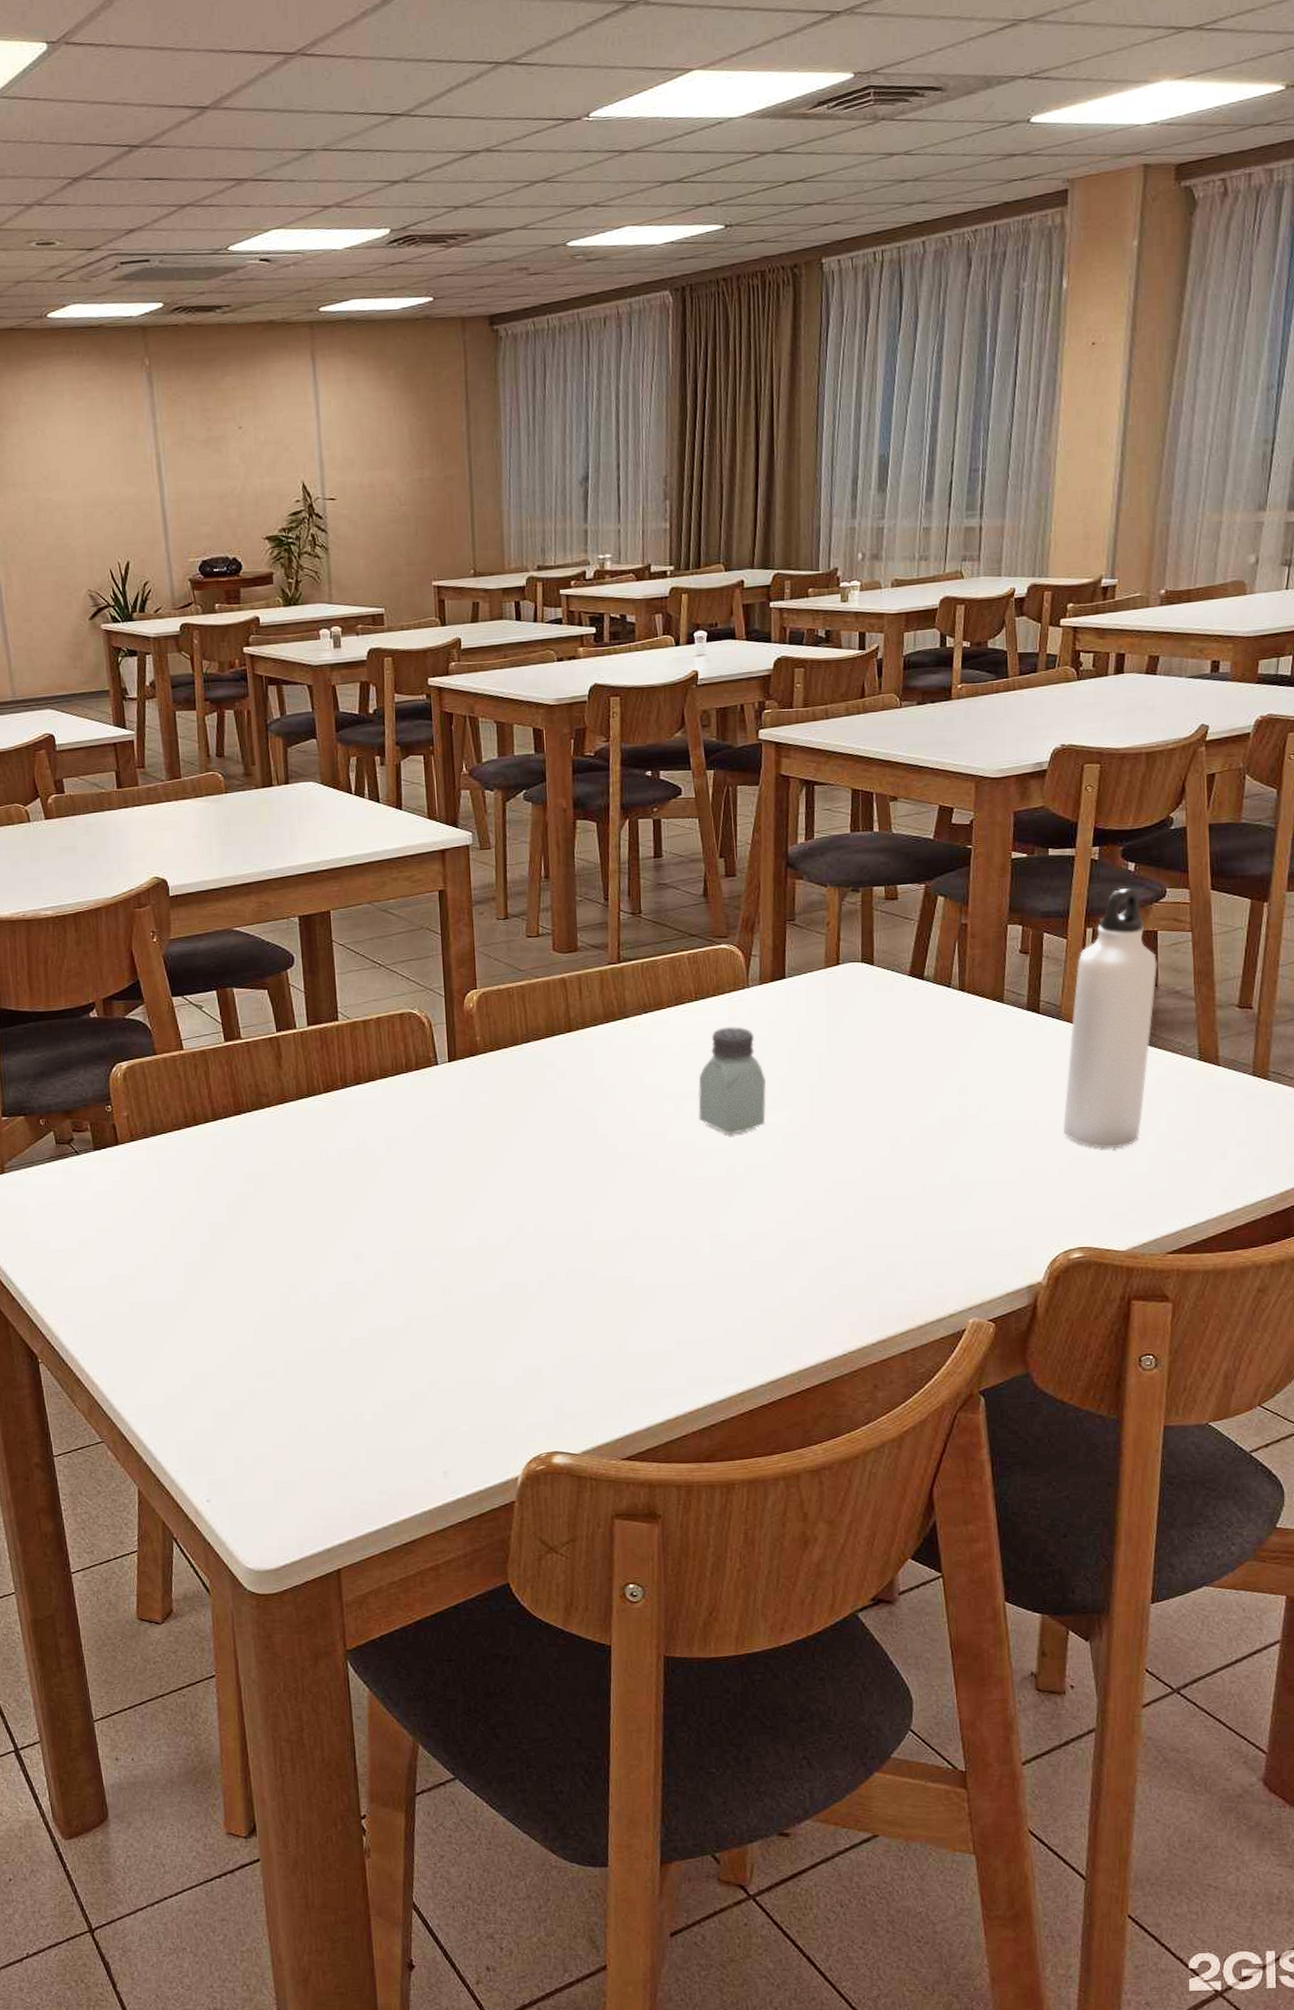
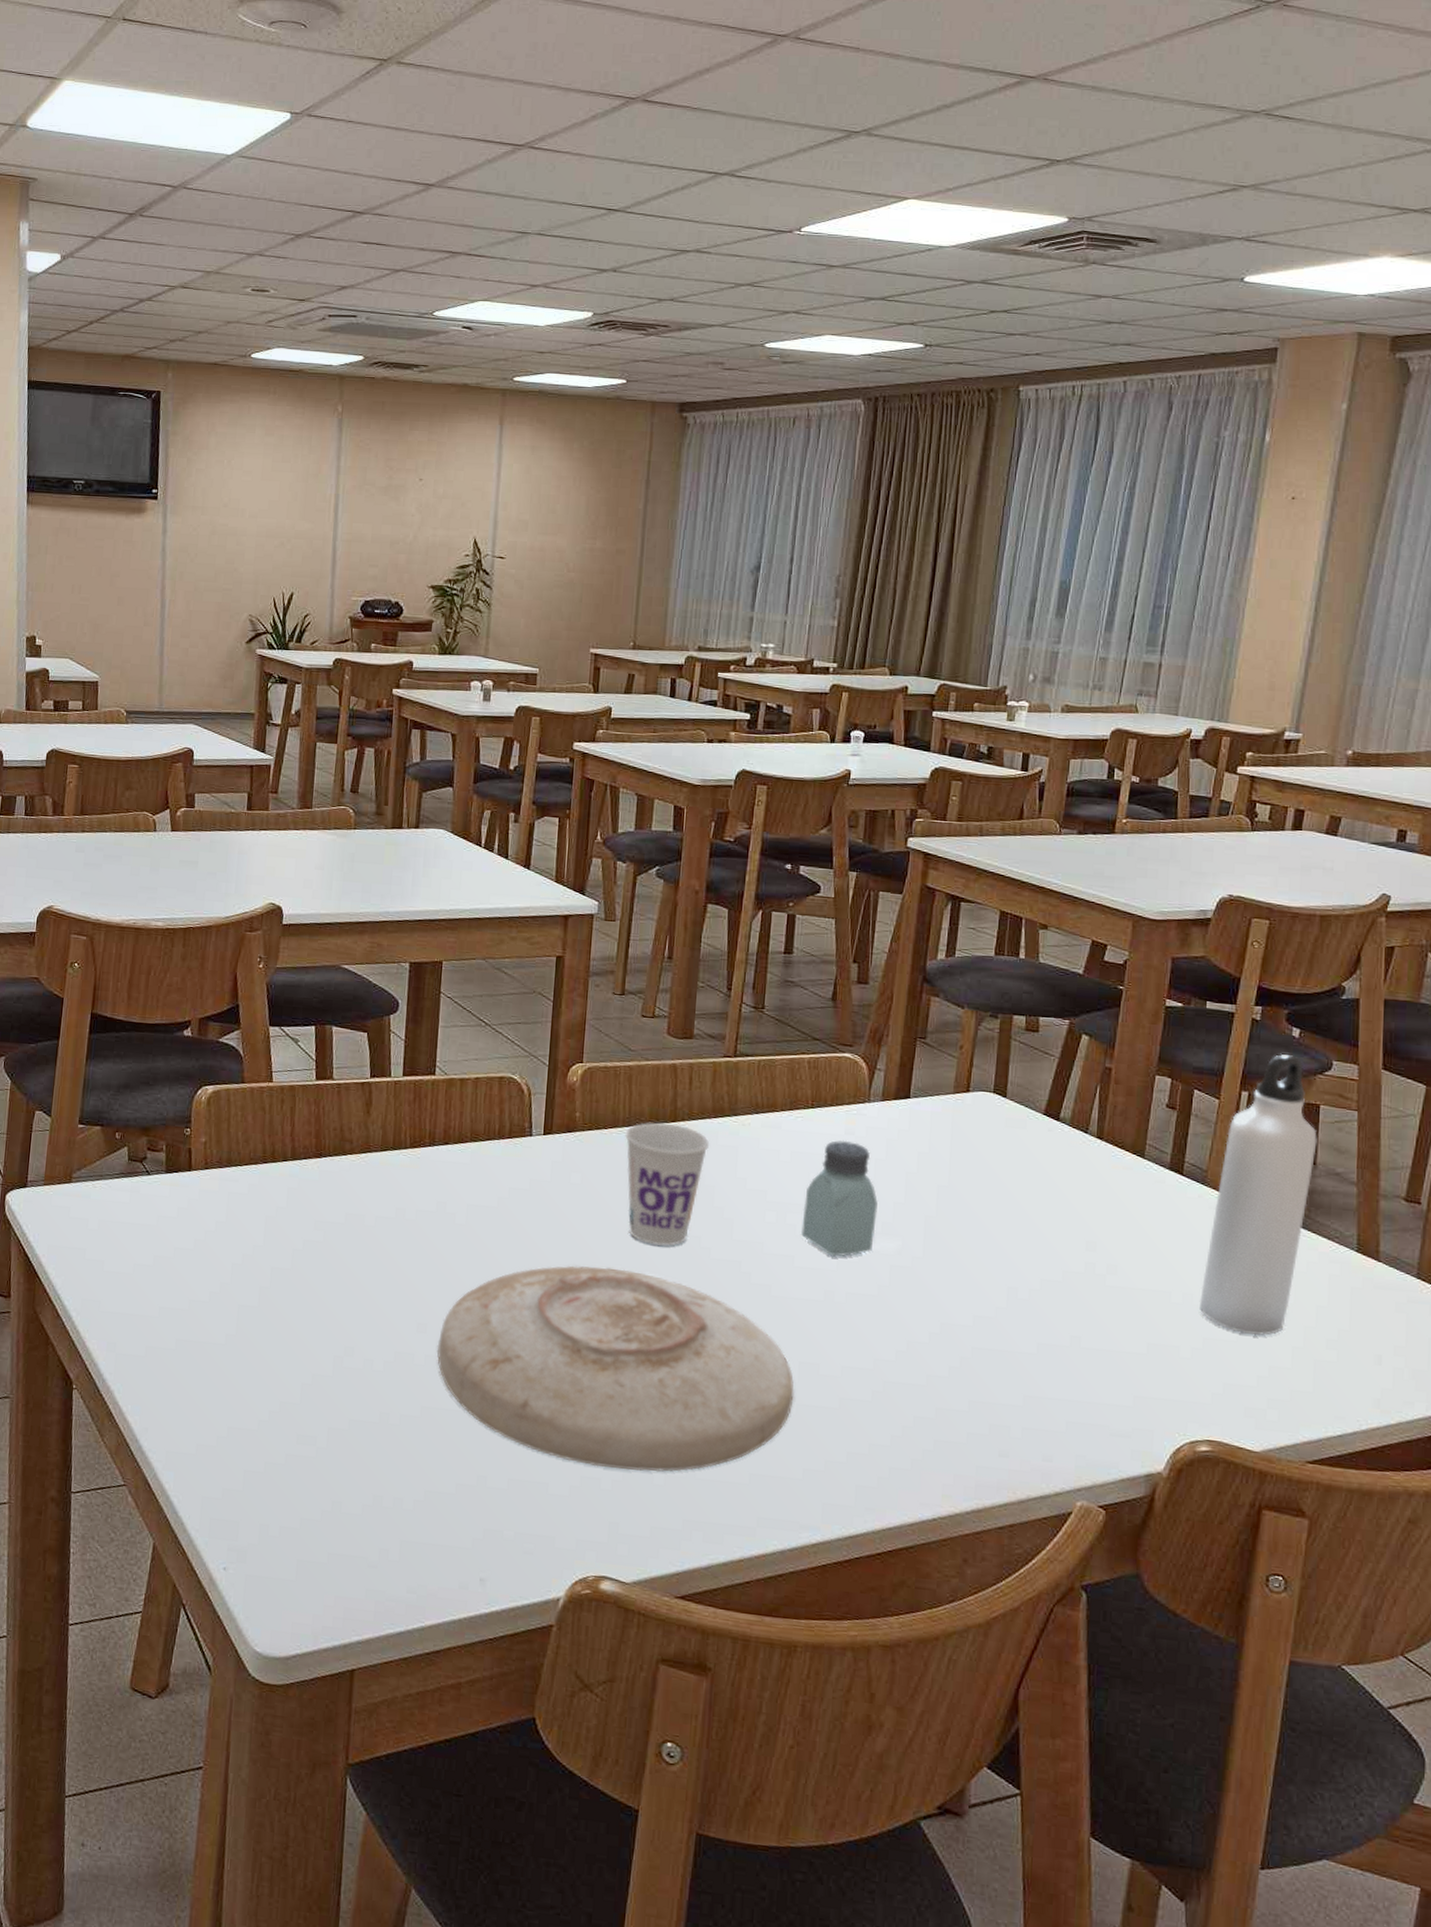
plate: none [375,1175,708,1357] -> present [436,1265,794,1472]
cup: none [525,1034,605,1150] -> present [625,1122,710,1246]

